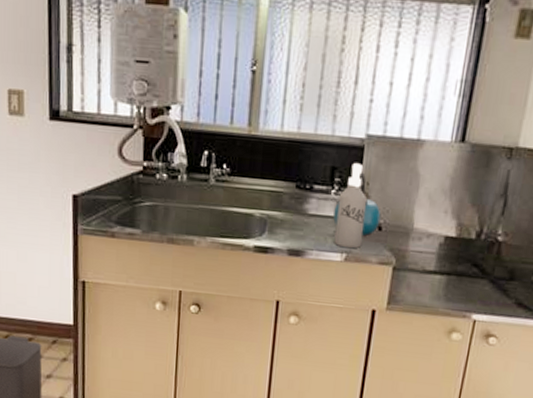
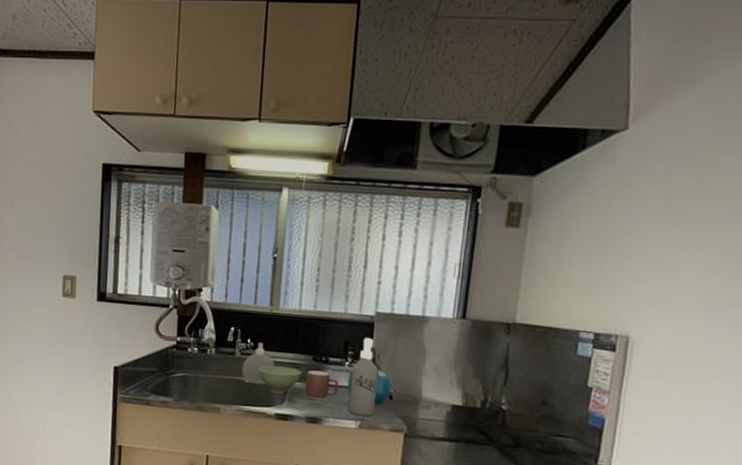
soap bottle: none [217,168,255,214] -> present [241,342,276,384]
bowl: none [235,193,284,225] -> present [258,365,302,394]
mug: none [286,198,324,232] -> present [304,370,338,401]

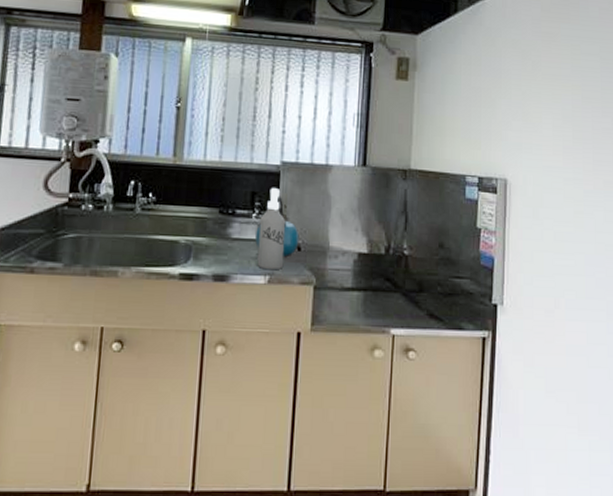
soap bottle: present [241,342,276,384] -> none [142,196,180,242]
bowl: present [258,365,302,394] -> none [160,220,208,252]
mug: present [304,370,338,401] -> none [211,224,246,257]

